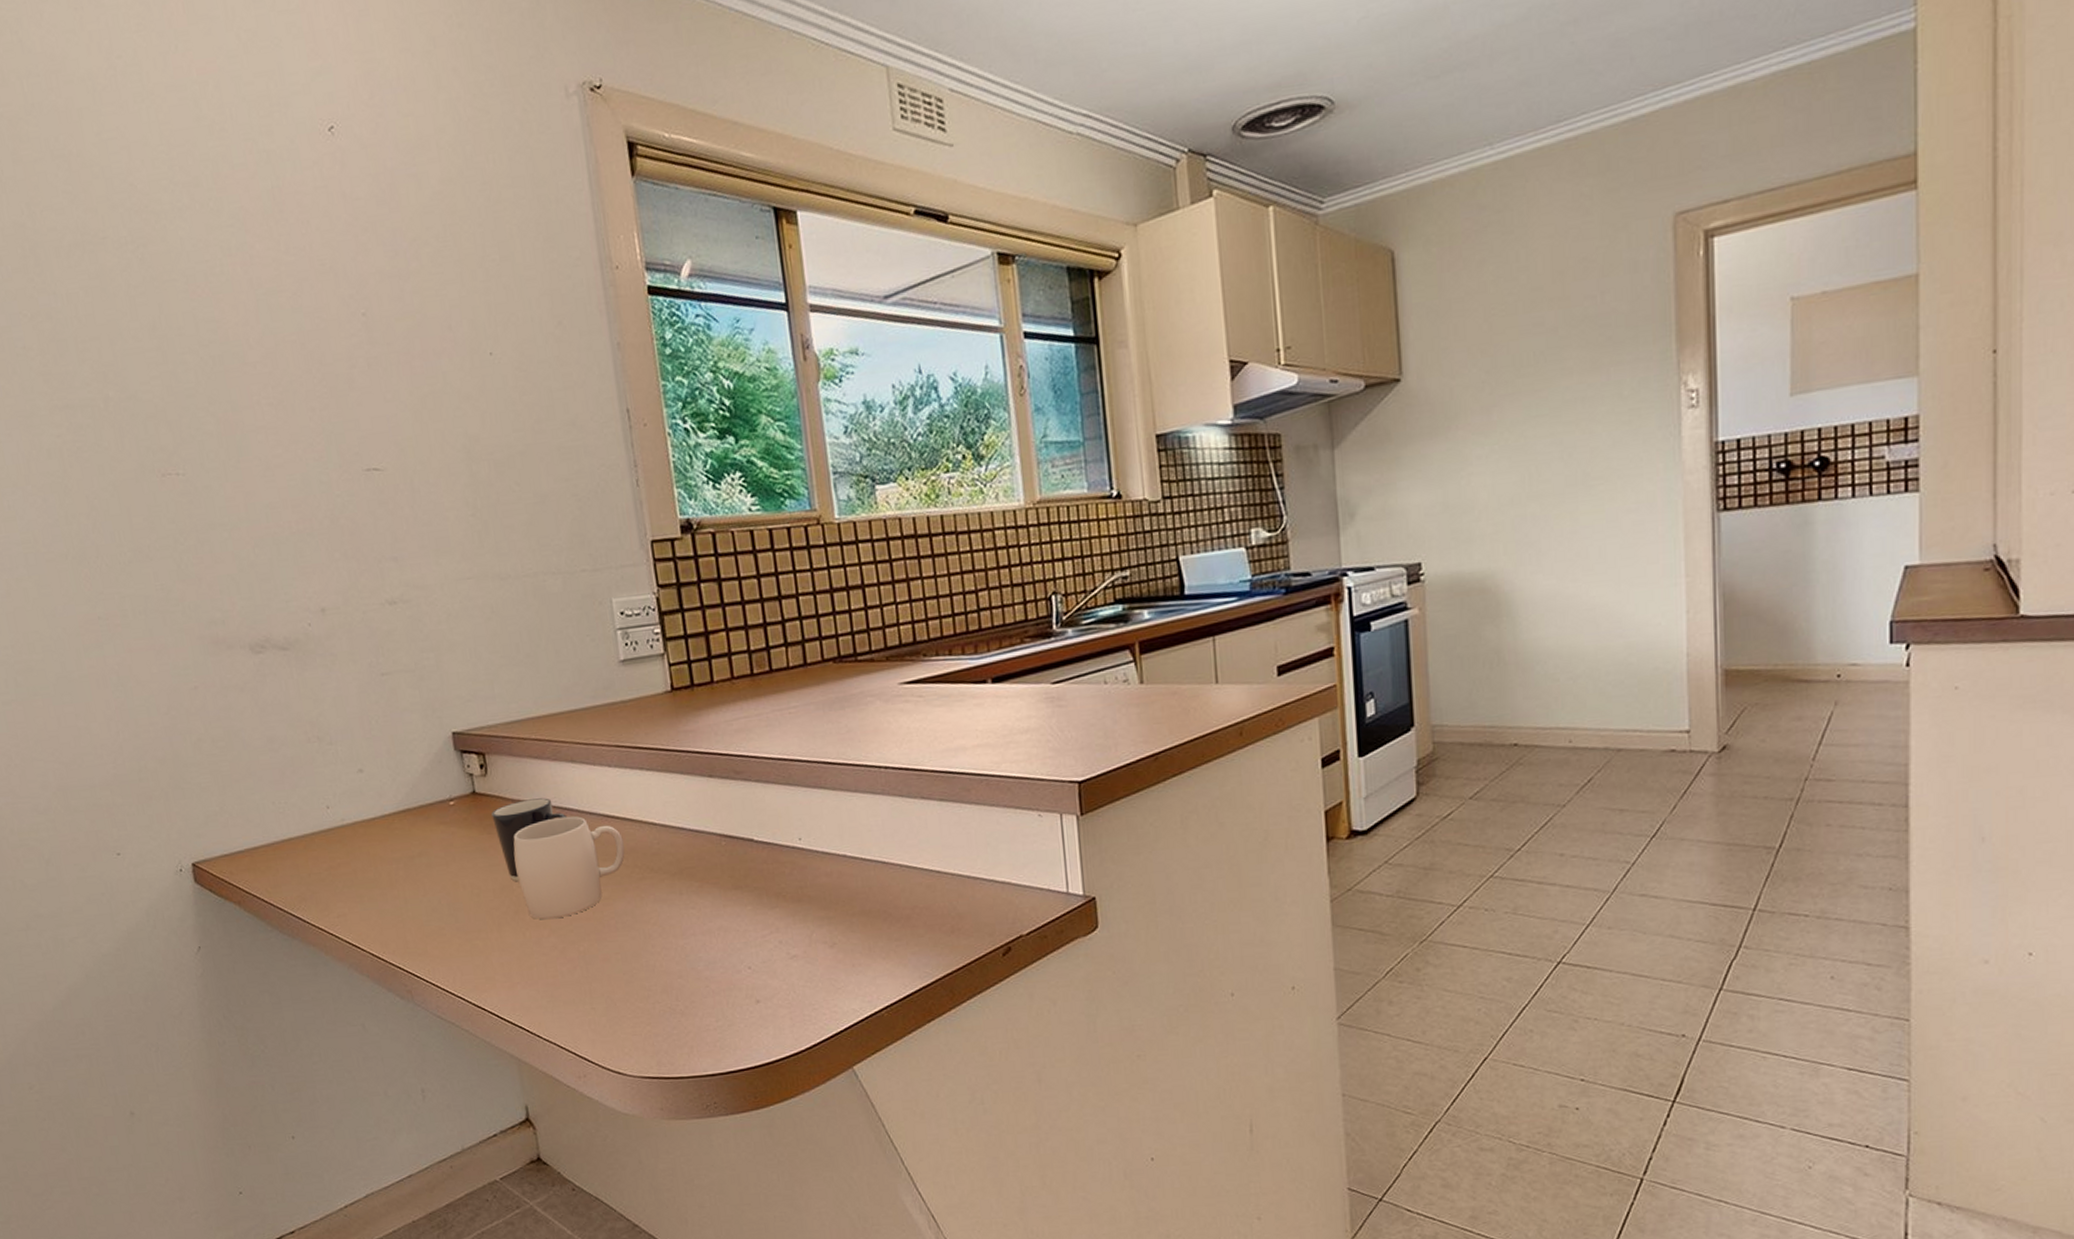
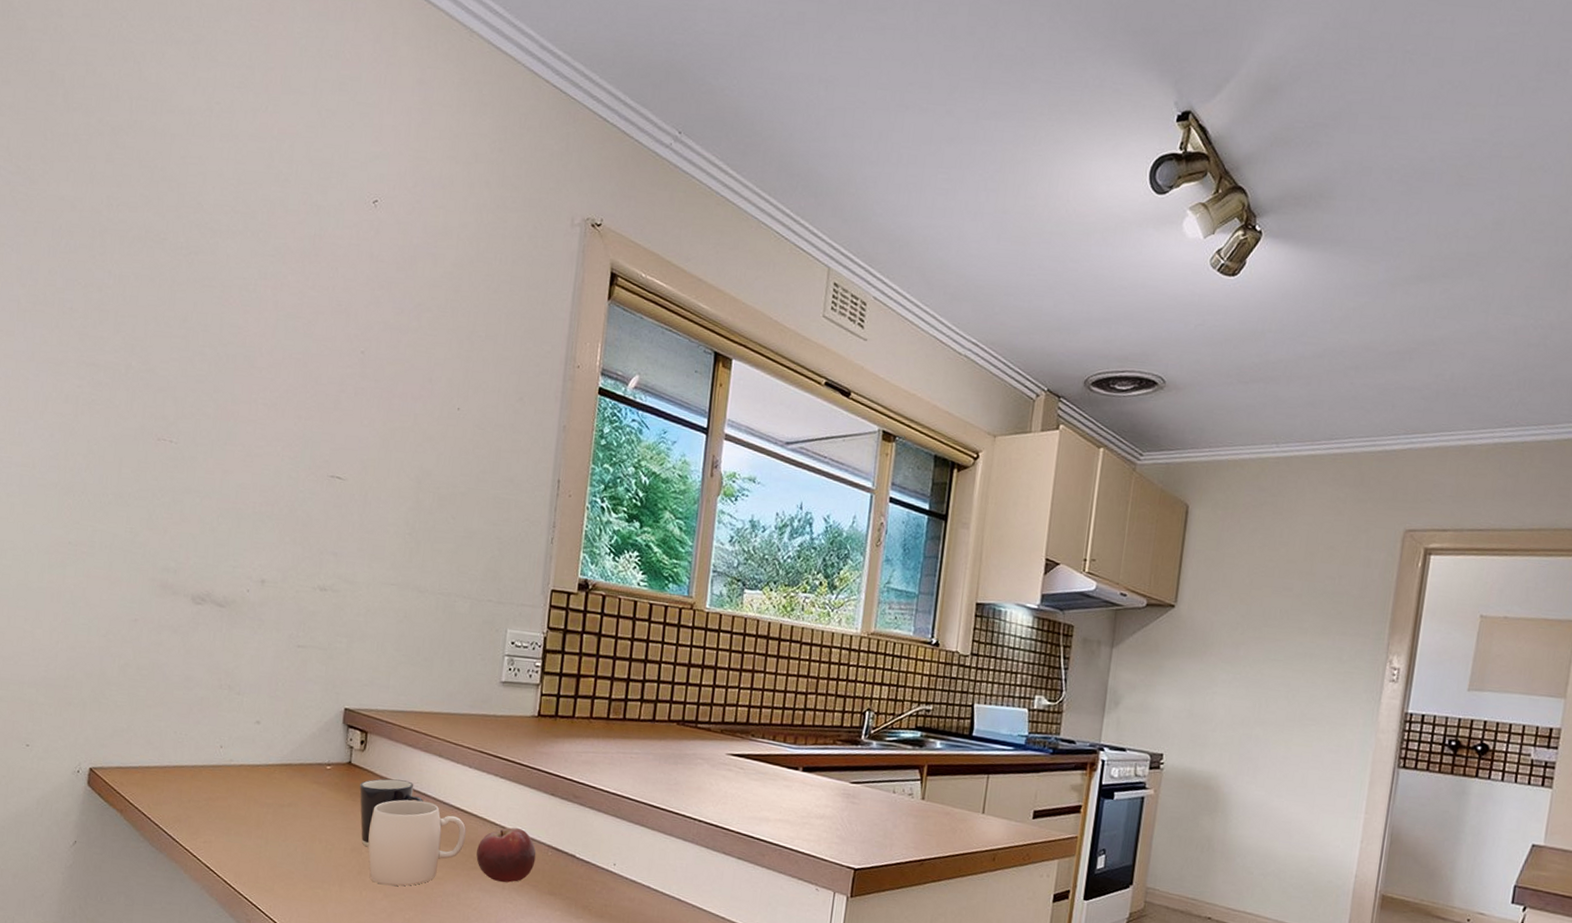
fruit: none [640,823,710,888] -> present [476,827,536,883]

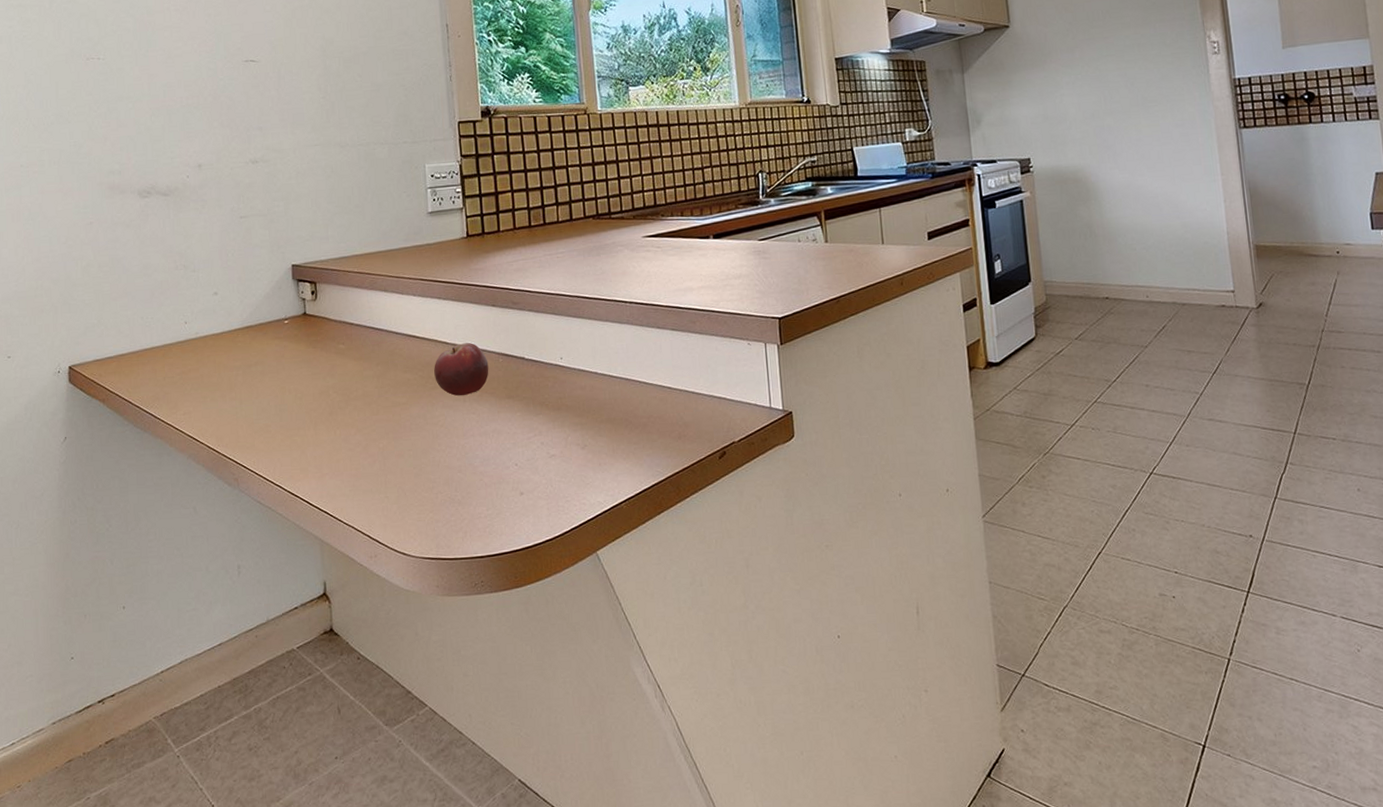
mug: present [359,778,424,847] -> none [317,319,378,388]
mug: present [367,799,466,887] -> none [332,335,422,421]

